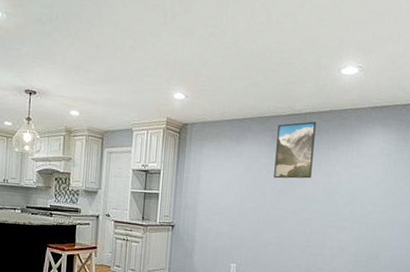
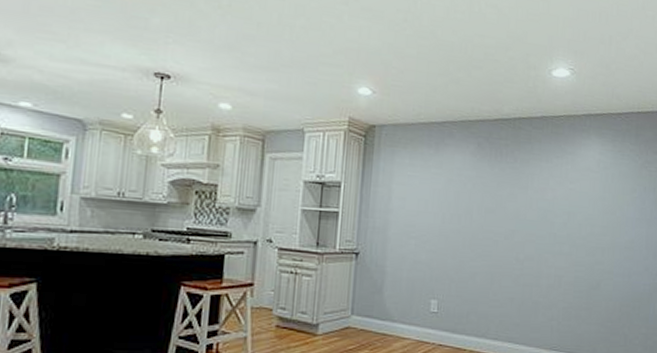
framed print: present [273,121,316,179] -> none [480,128,527,195]

